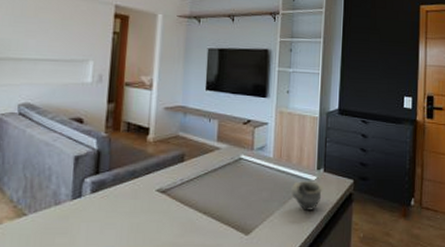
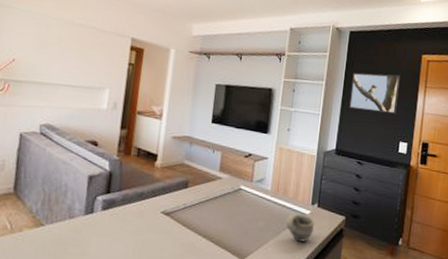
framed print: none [349,27,400,68] -> present [349,72,400,114]

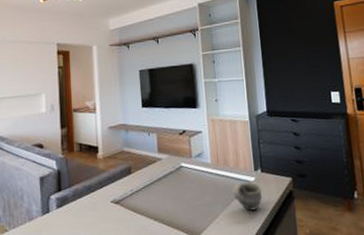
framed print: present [349,72,400,114] -> none [268,26,321,68]

